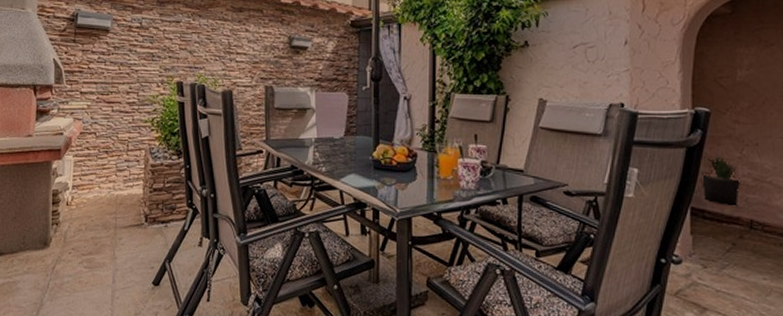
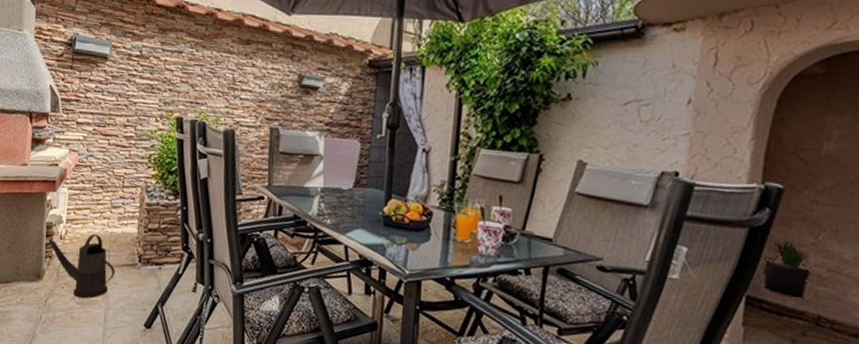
watering can: none [54,198,123,262] -> present [48,234,116,299]

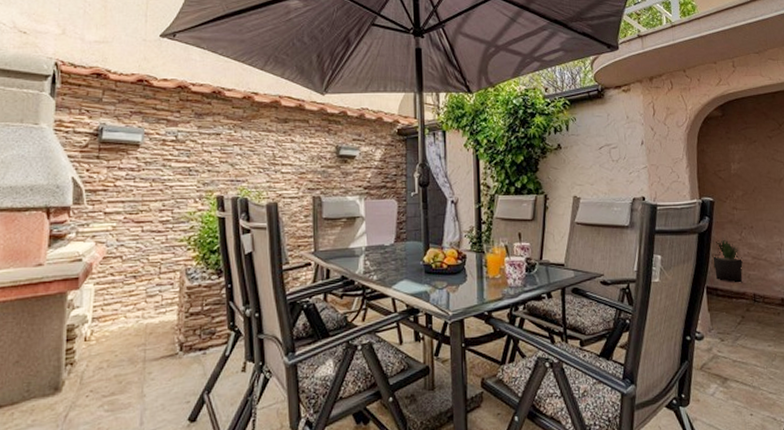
watering can: present [48,234,116,299] -> none [69,329,153,404]

